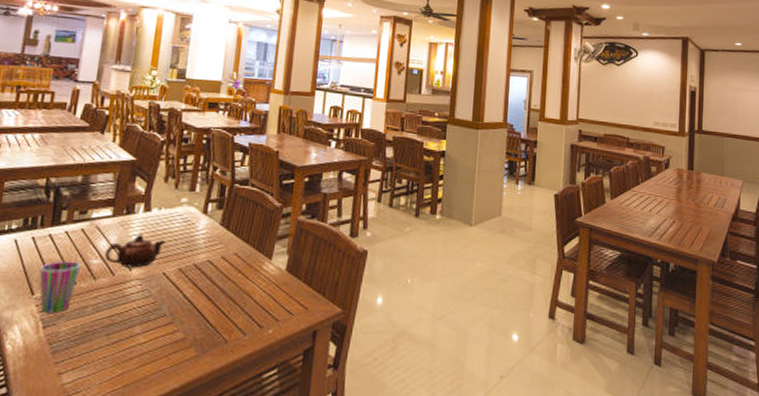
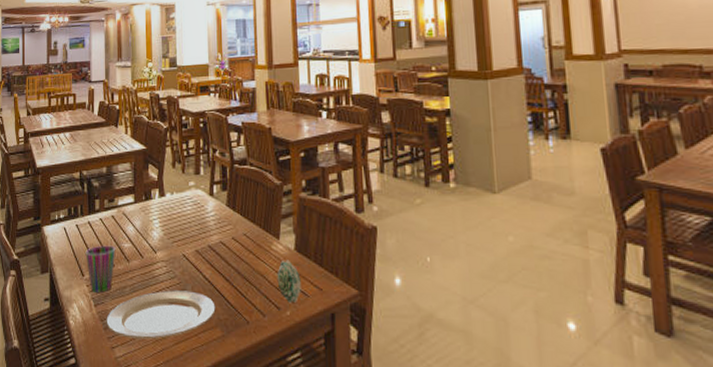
plate: none [55,310,193,363] -> present [106,290,216,340]
teapot: present [104,233,166,268] -> none [133,217,181,251]
succulent plant: none [263,279,288,322] -> present [277,259,301,304]

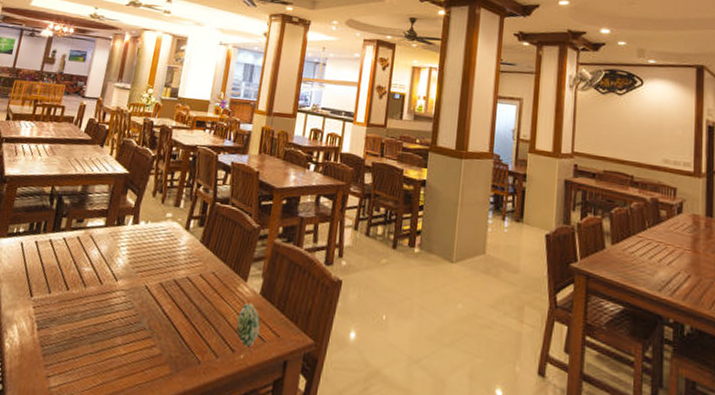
cup: present [85,245,116,293] -> none [36,266,75,316]
plate: present [106,290,216,340] -> none [46,321,169,372]

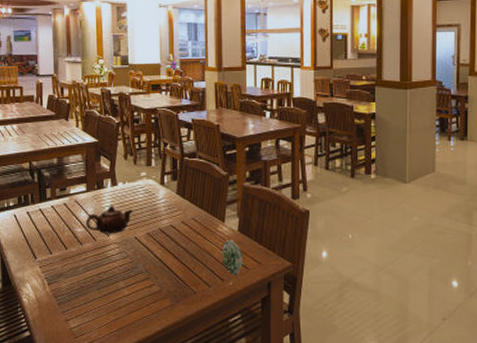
teapot: none [95,245,150,279] -> present [85,205,133,234]

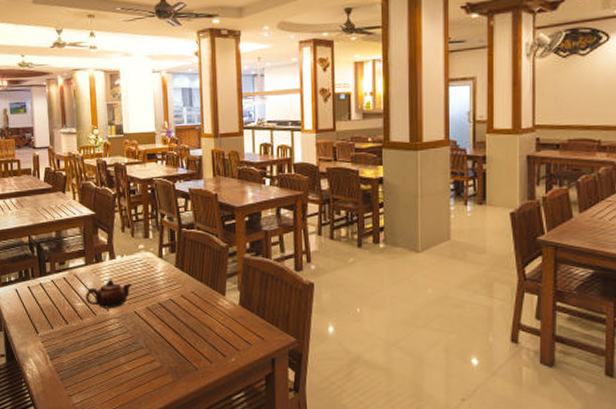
succulent plant: present [221,239,243,276] -> none [223,313,245,352]

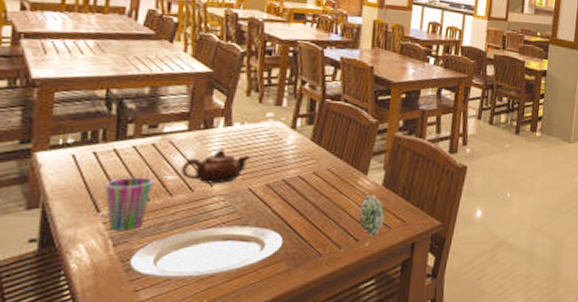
cup: none [38,305,69,348] -> present [104,177,154,230]
plate: none [62,343,167,387] -> present [129,226,284,279]
succulent plant: none [223,313,245,352] -> present [359,194,385,236]

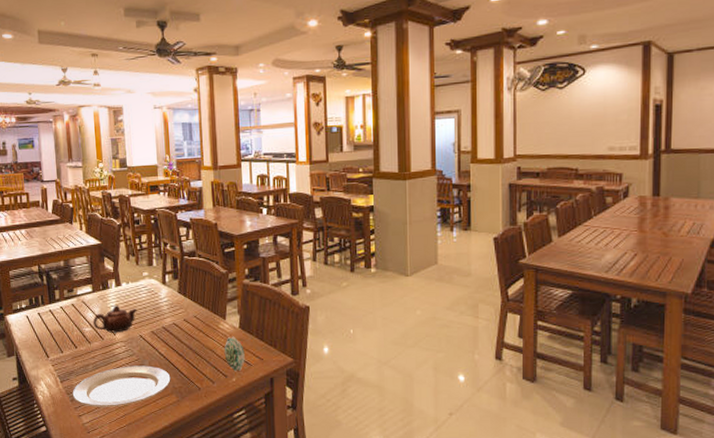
cup: present [104,177,154,230] -> none [48,330,78,371]

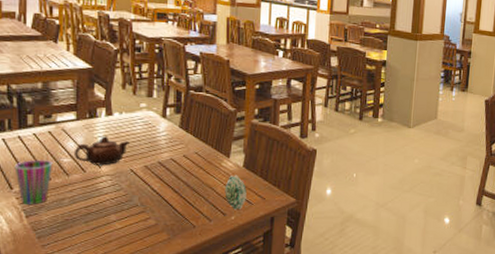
cup: none [48,330,78,371] -> present [14,159,53,204]
plate: present [72,365,171,407] -> none [40,201,163,245]

